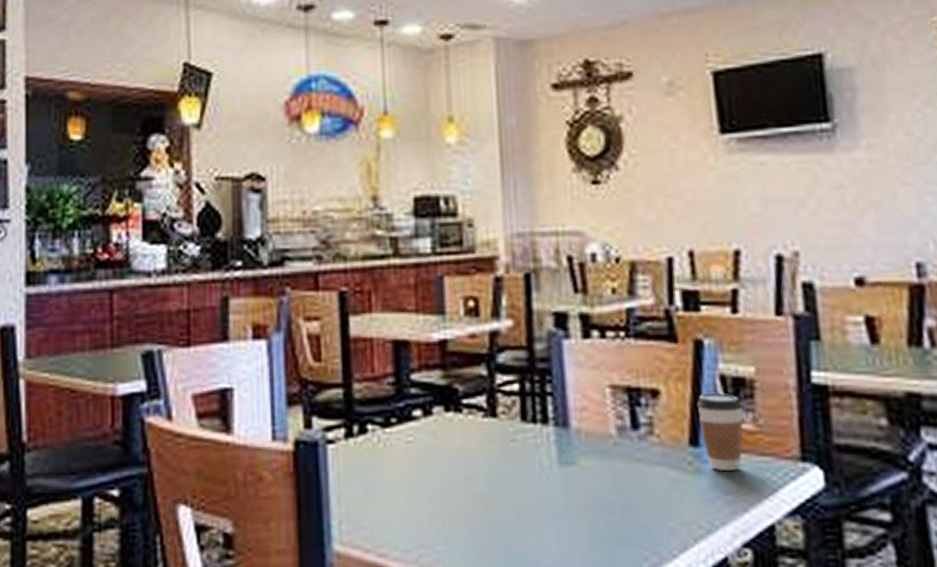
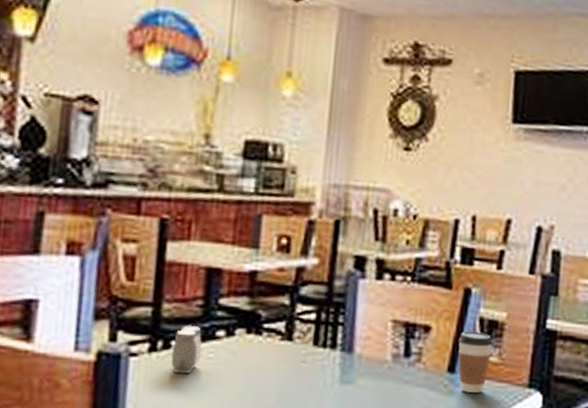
salt and pepper shaker: none [368,405,401,460] -> present [170,325,202,373]

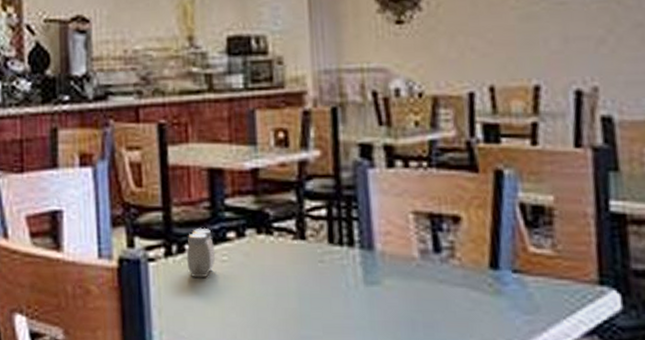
coffee cup: present [458,331,493,393] -> none [496,219,543,292]

